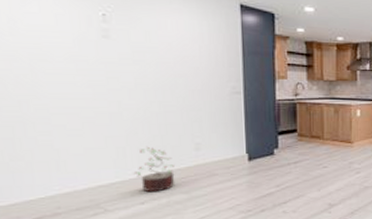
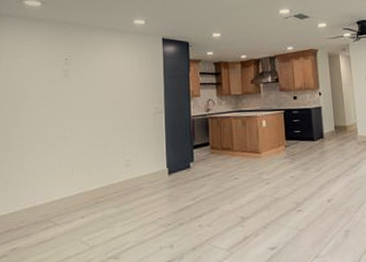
decorative plant: present [133,146,175,193] -> none [78,164,109,207]

